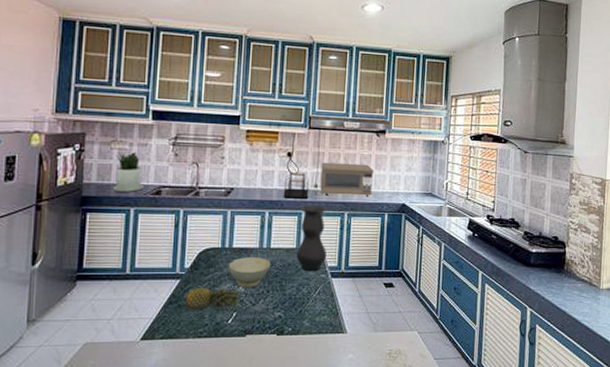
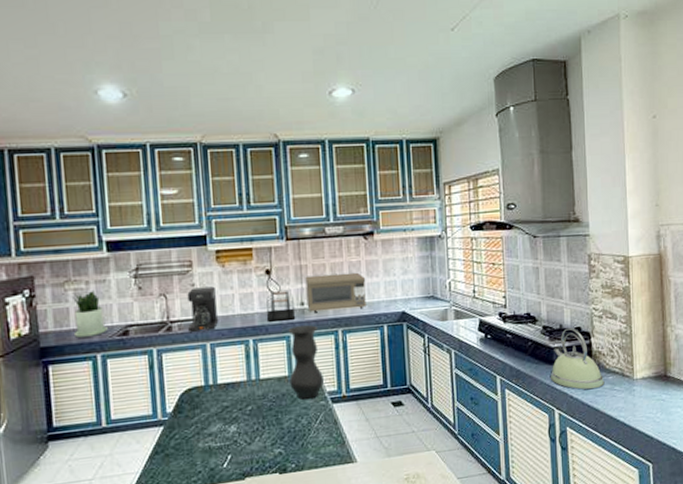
fruit: present [184,287,243,311] -> none [171,427,236,459]
coffee maker: none [214,160,242,199] -> present [187,286,219,332]
bowl: present [228,257,271,288] -> none [215,391,263,427]
kettle: none [526,236,574,293] -> present [550,327,605,390]

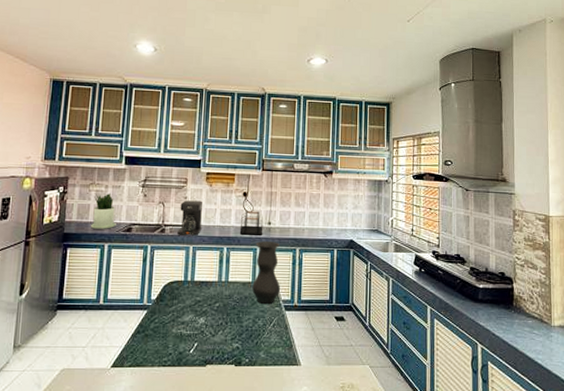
microwave: present [305,272,366,313] -> none [273,201,323,234]
kettle: present [550,327,605,390] -> none [475,272,525,330]

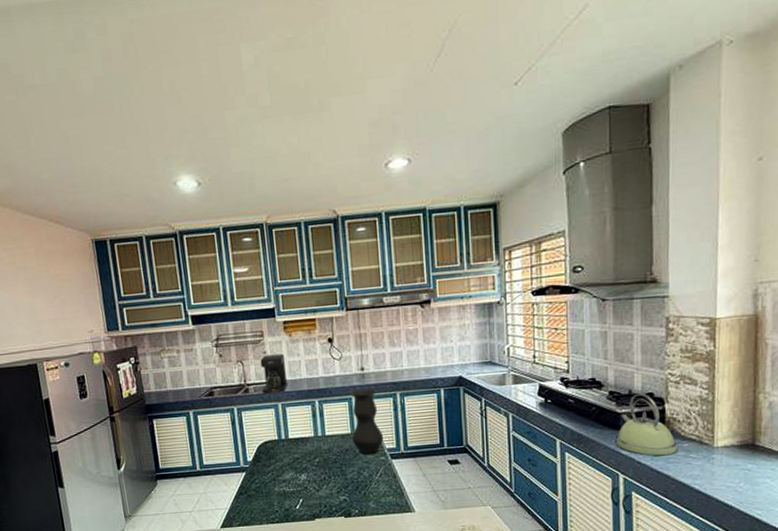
planter: present [90,192,116,230] -> none [168,357,197,398]
dish rack: present [240,211,264,235] -> none [329,357,357,385]
kettle: none [475,272,525,330] -> present [615,393,679,456]

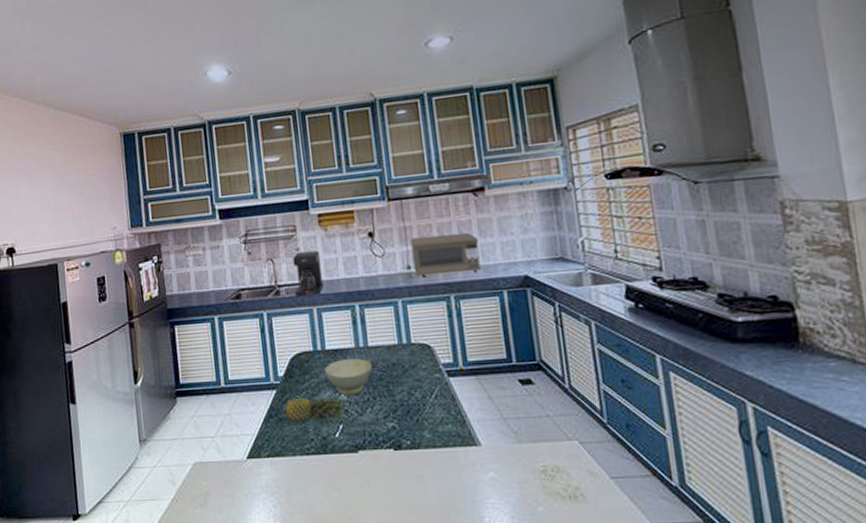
fruit: none [253,476,307,500] -> present [284,395,347,424]
bowl: none [287,445,329,476] -> present [324,358,373,396]
vase: present [349,388,384,454] -> none [395,290,438,371]
microwave: none [365,339,423,378] -> present [410,232,481,278]
kettle: present [615,393,679,456] -> none [734,296,824,379]

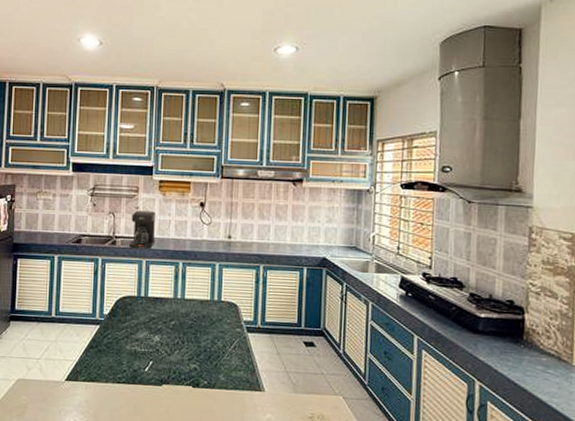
fruit: present [284,395,347,424] -> none [104,334,158,359]
bowl: present [324,358,373,396] -> none [144,307,185,338]
microwave: present [410,232,481,278] -> none [234,212,291,250]

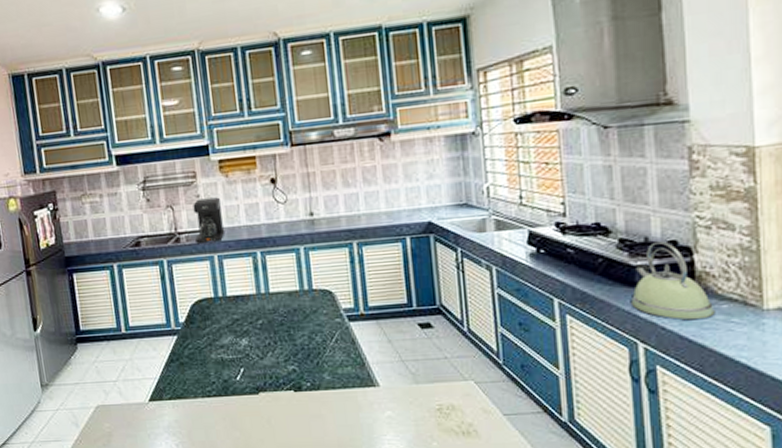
kettle: none [473,299,537,368] -> present [630,241,716,321]

